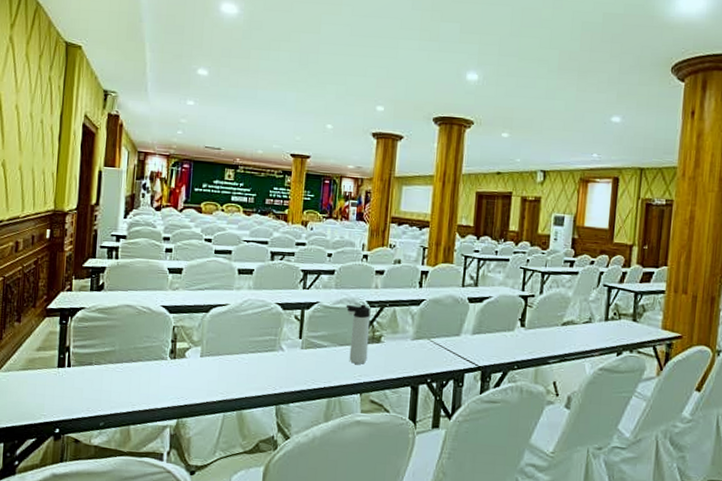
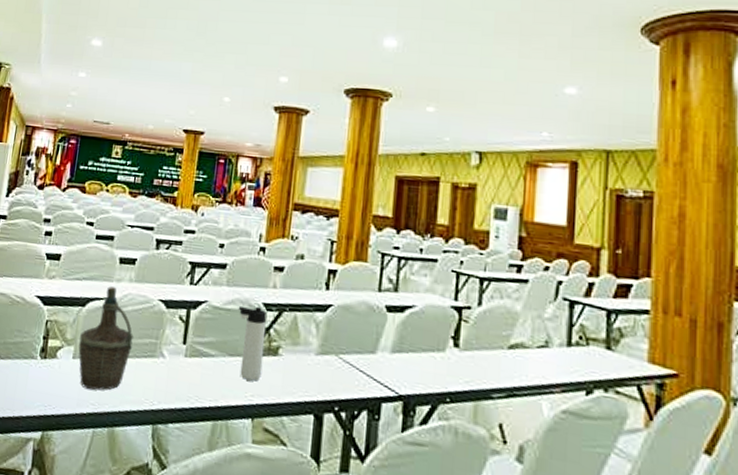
bottle: none [205,294,256,382] -> present [78,286,134,391]

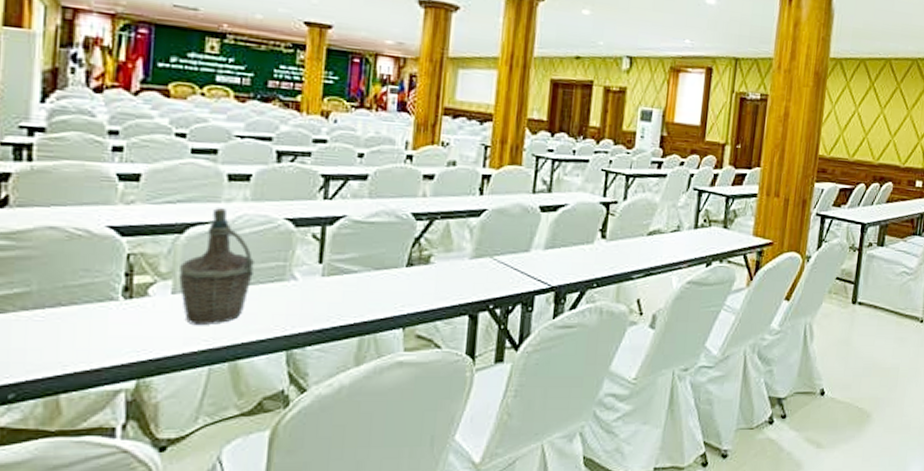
thermos bottle: present [238,305,267,382] -> none [383,217,417,292]

